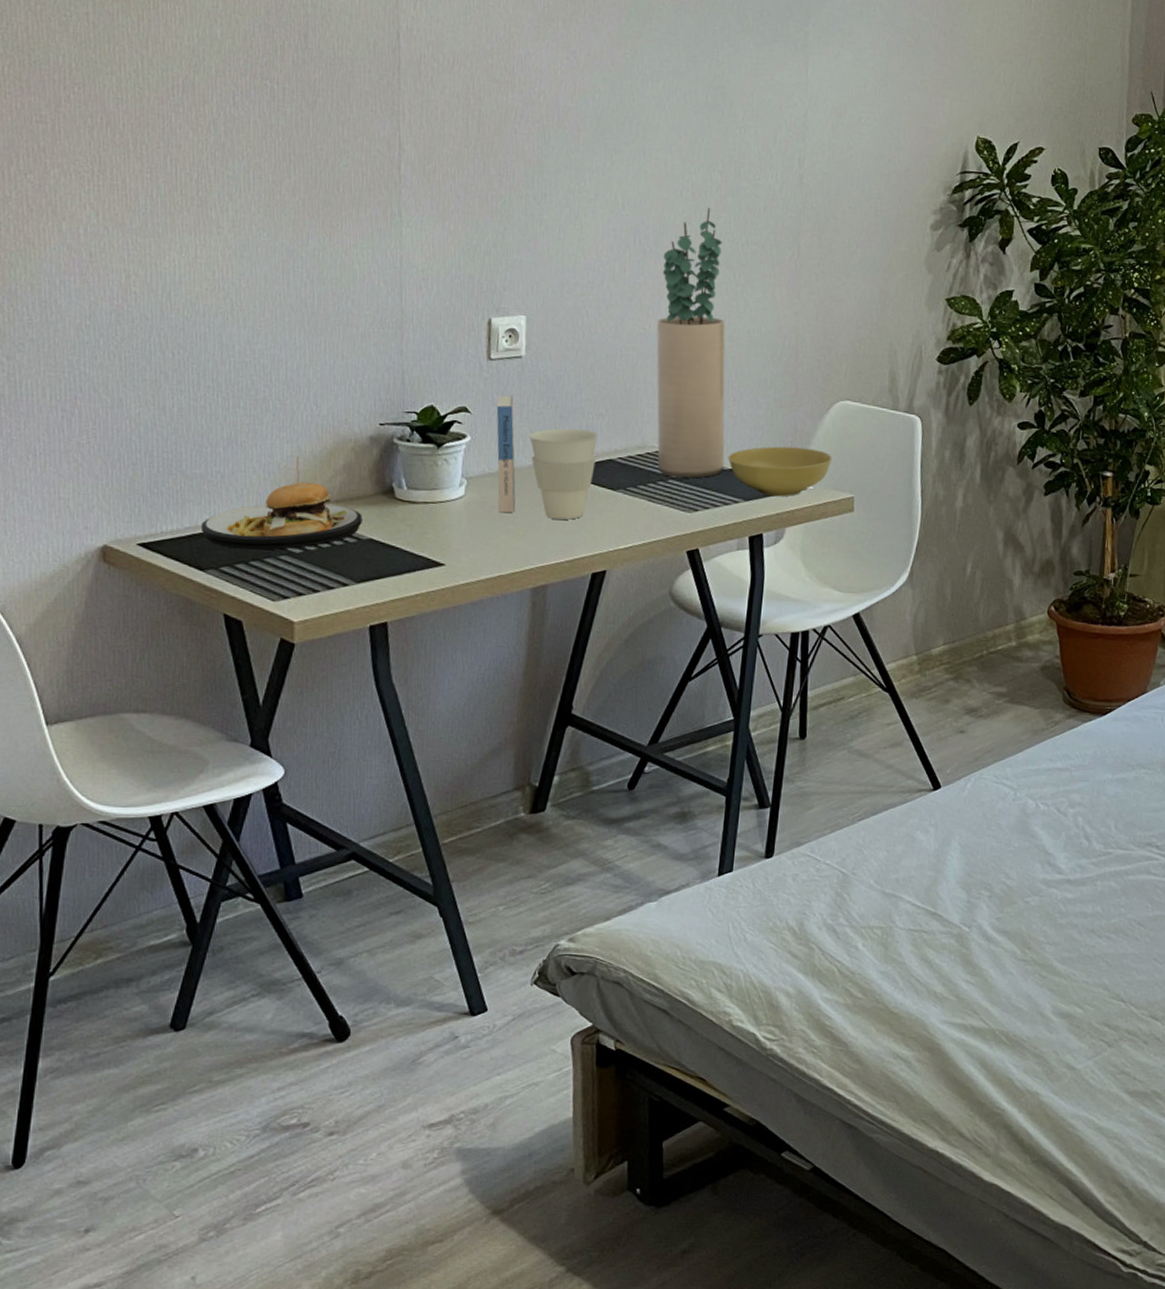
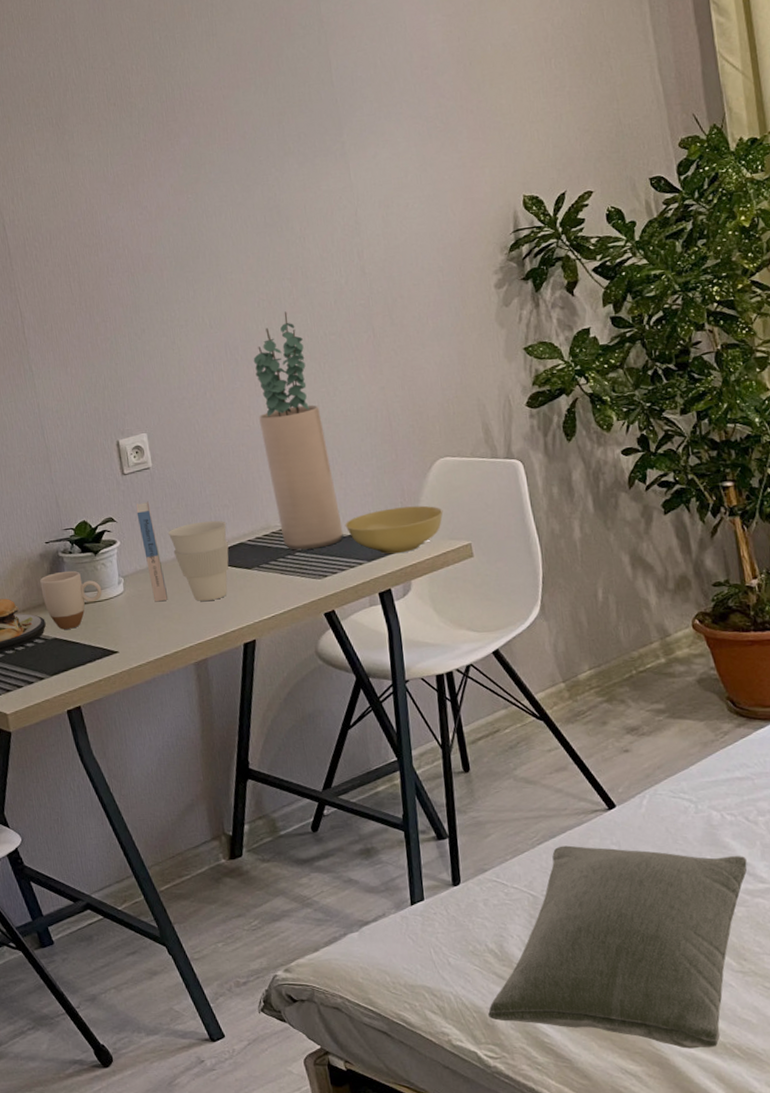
mug: none [364,461,439,531] -> present [40,570,102,630]
pillow: none [775,823,1050,1035] -> present [488,845,747,1049]

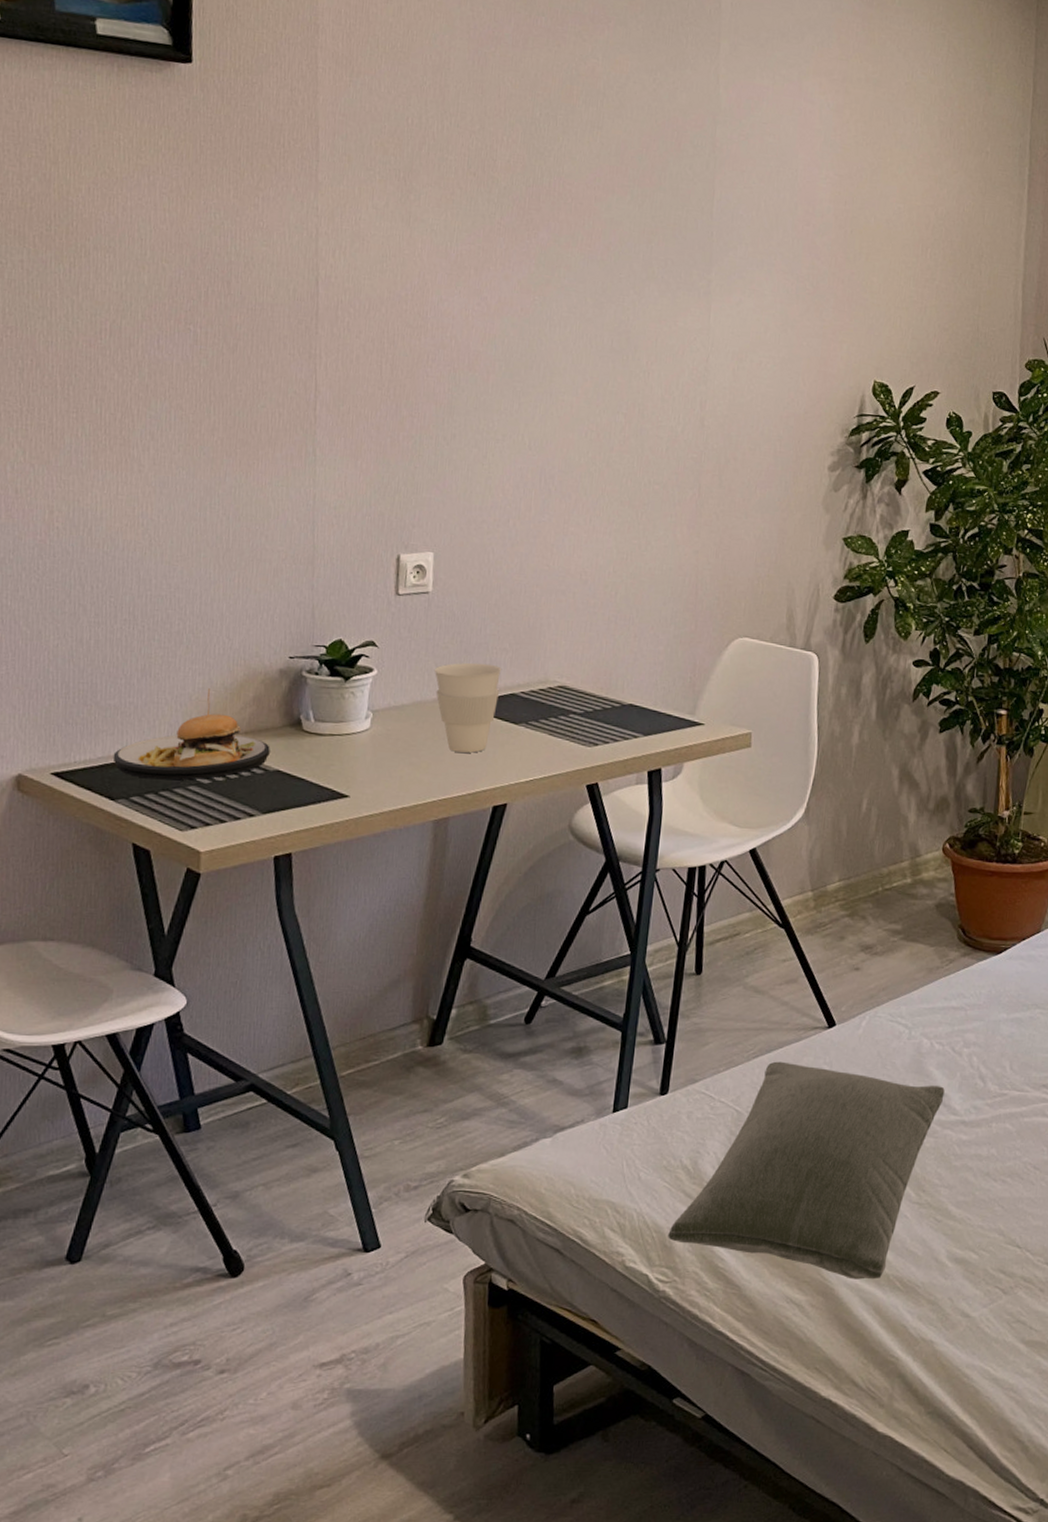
mug: present [40,570,102,630] -> none [272,693,345,762]
book: present [135,501,168,602] -> none [402,630,421,746]
vase: present [253,311,343,550] -> none [559,448,628,713]
bowl: present [345,505,444,554] -> none [627,682,731,732]

